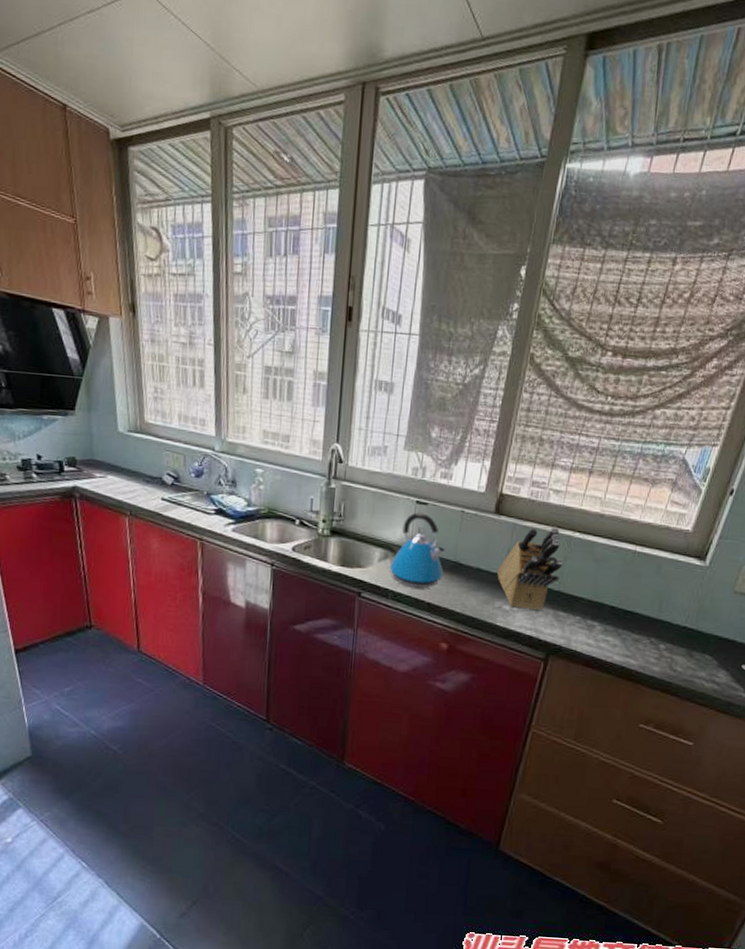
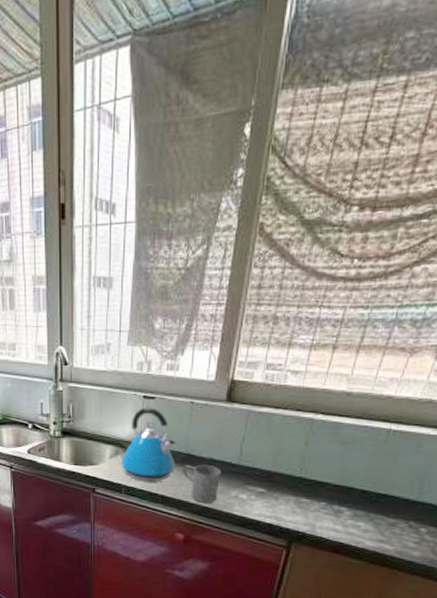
mug: none [450,573,487,613] -> present [182,464,222,503]
knife block: present [497,526,564,611] -> none [232,410,305,499]

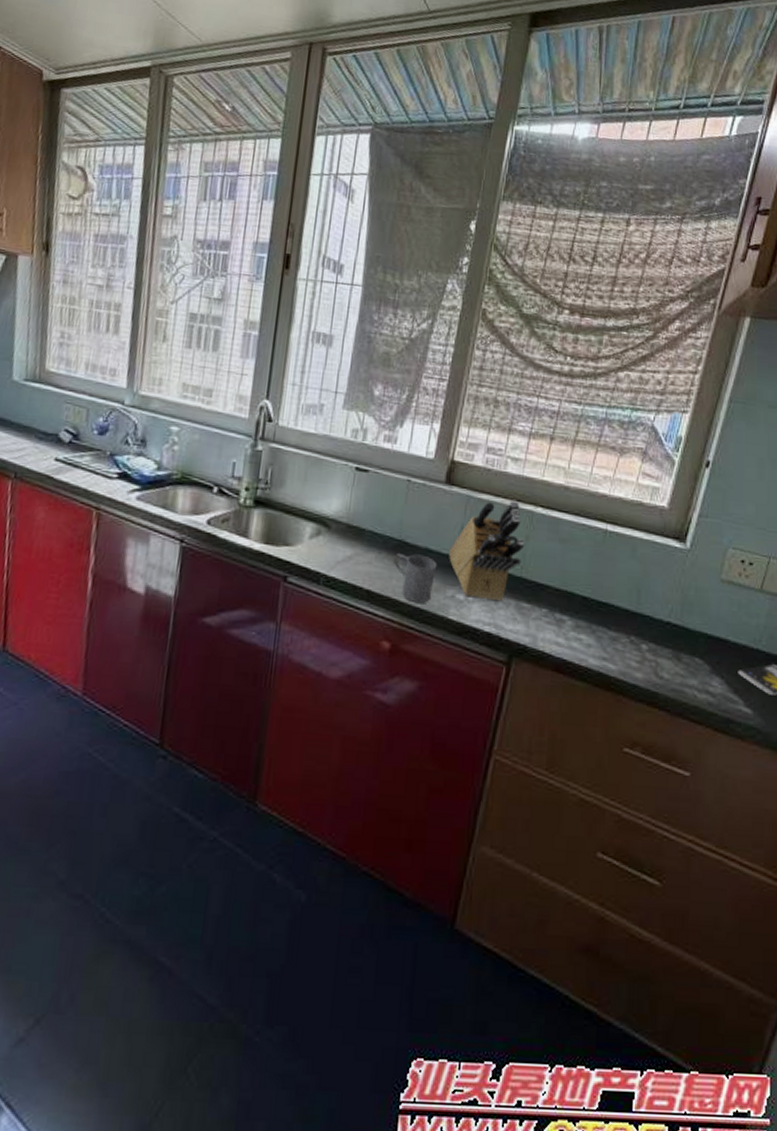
kettle: present [120,407,176,481] -> none [321,480,389,572]
knife block: none [232,410,305,499] -> present [449,500,526,602]

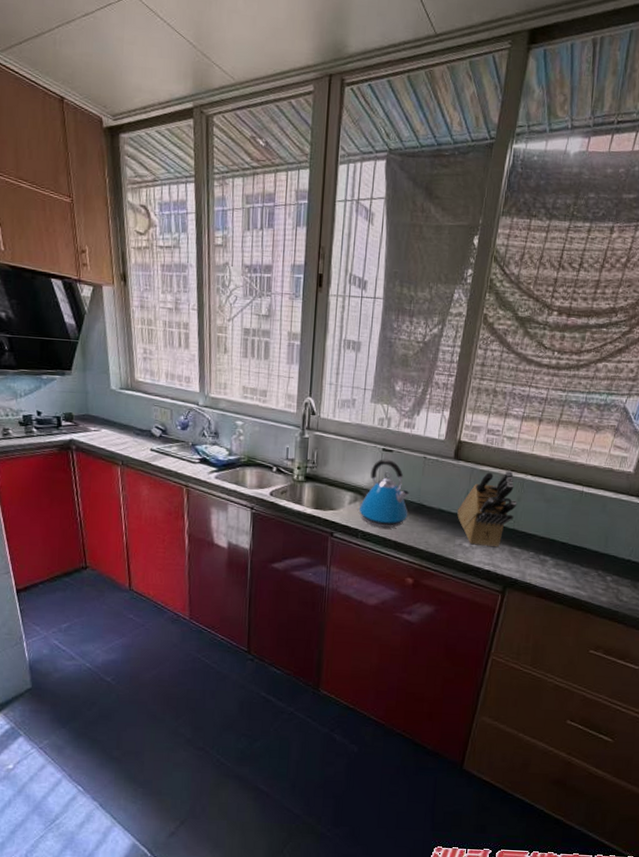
kettle: none [321,480,389,572] -> present [358,459,410,528]
mug: present [393,554,438,603] -> none [414,514,448,550]

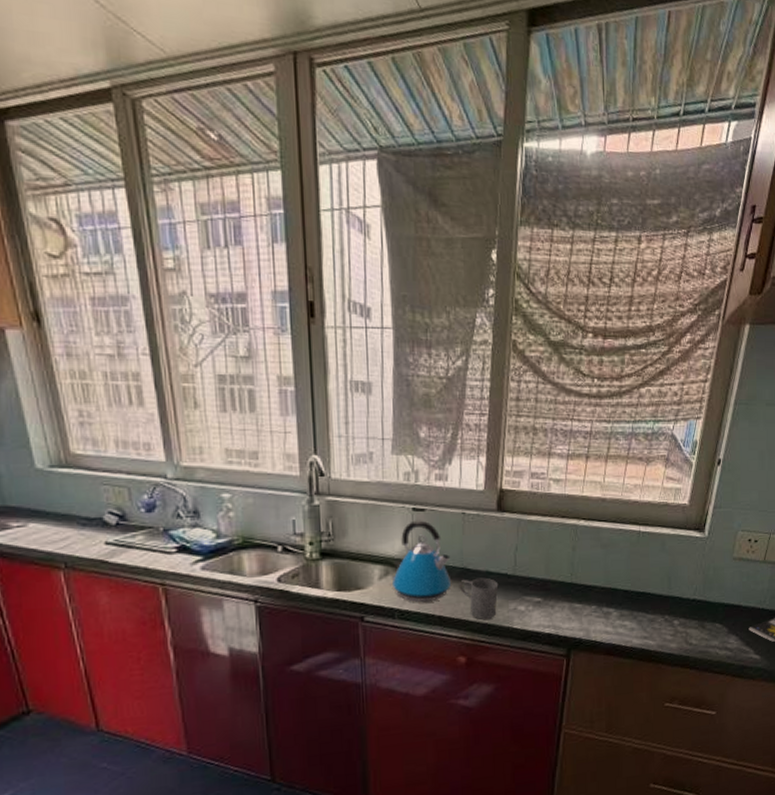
mug: none [414,514,448,550] -> present [459,577,499,620]
knife block: present [457,470,518,548] -> none [507,517,573,607]

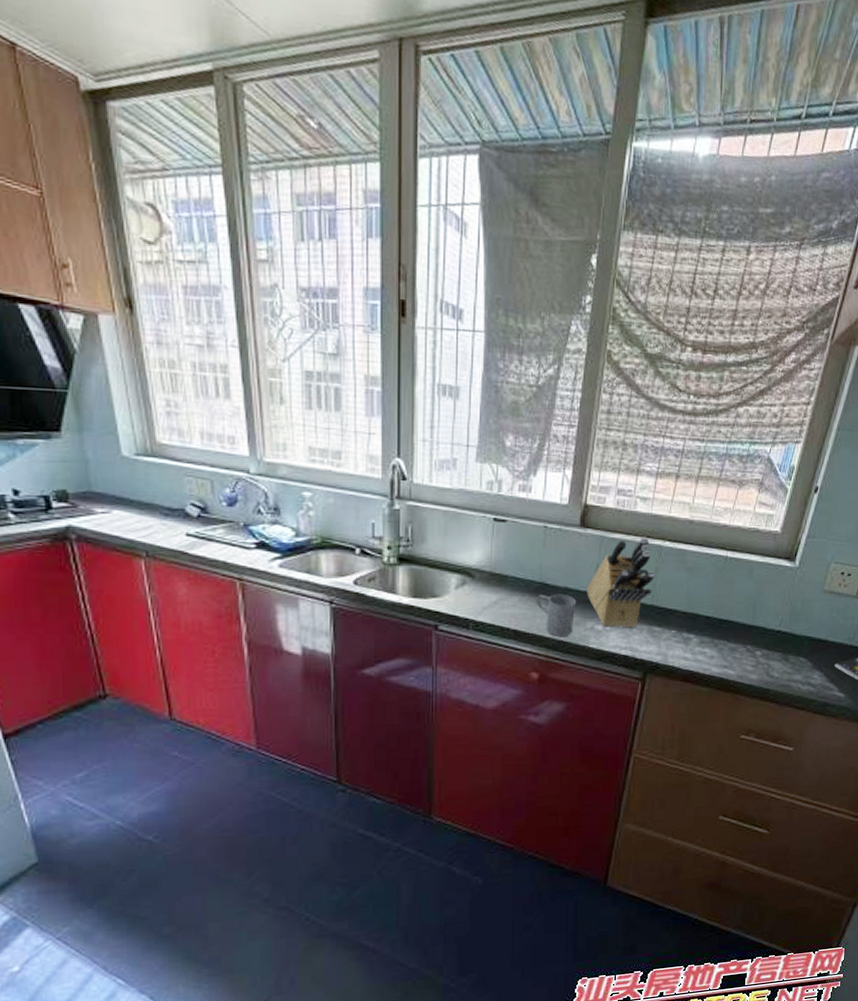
kettle: present [391,520,452,602] -> none [468,531,530,614]
knife block: none [507,517,573,607] -> present [587,536,655,628]

